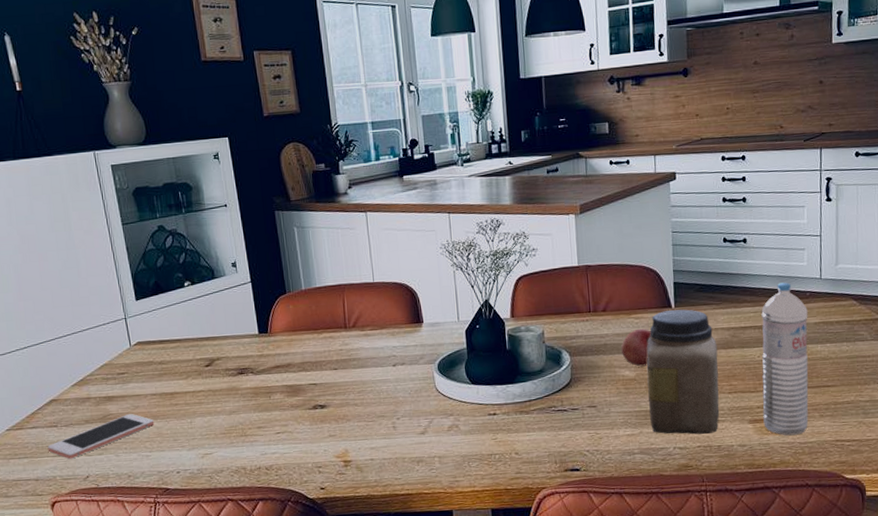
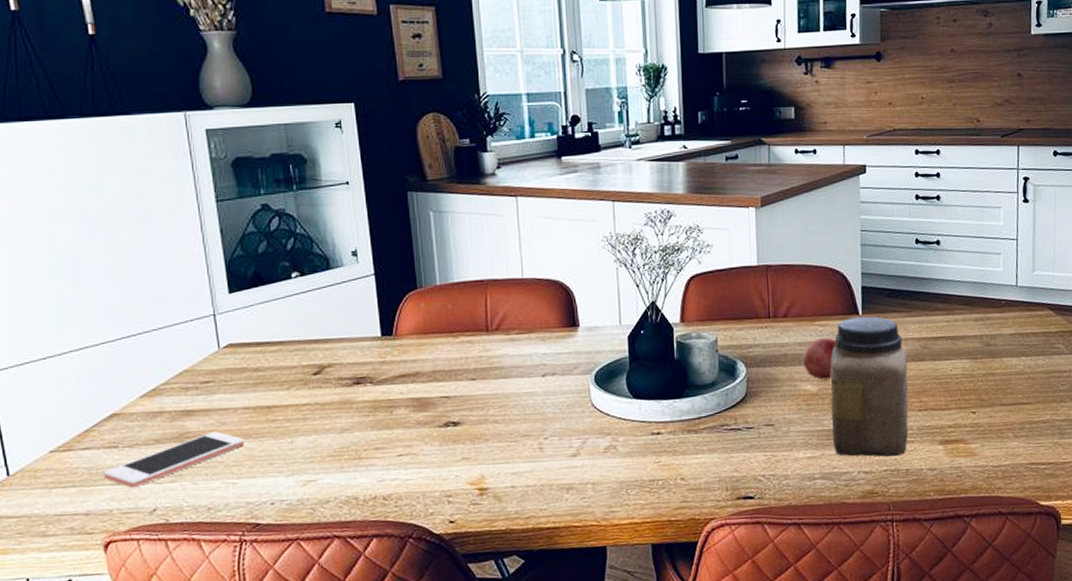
water bottle: present [761,282,809,436] -> none [954,289,1003,458]

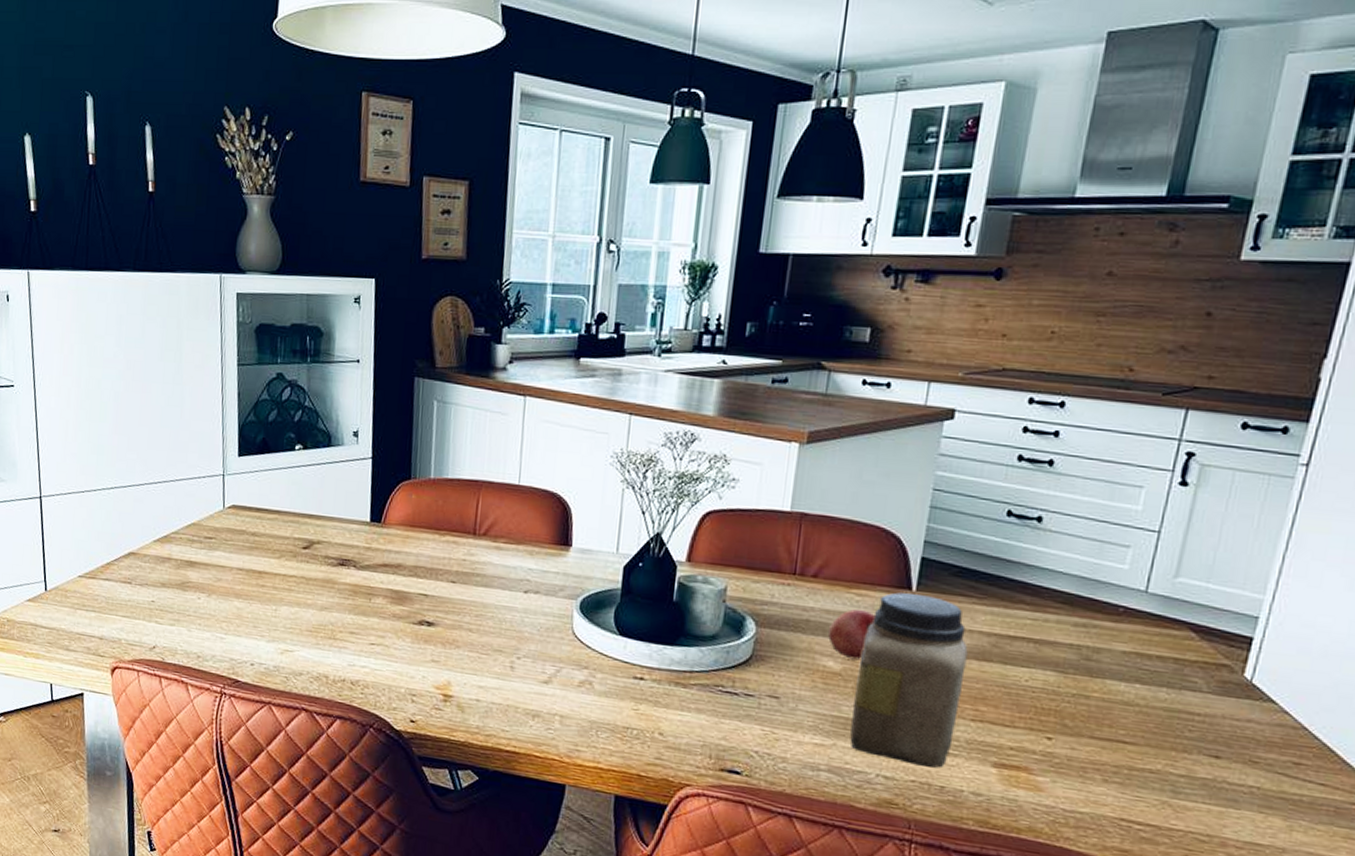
cell phone: present [103,431,245,488] -> none [117,585,236,624]

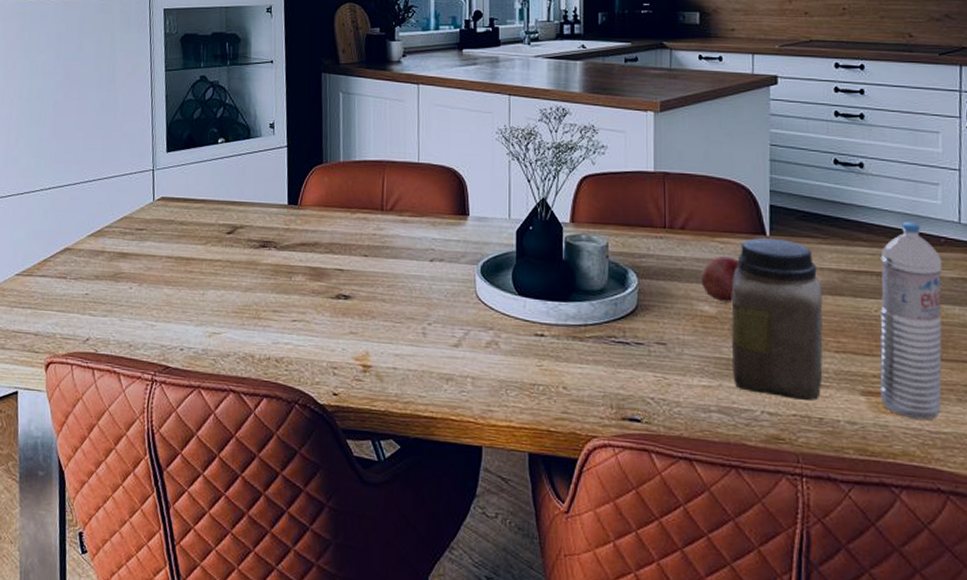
water bottle: none [1014,586,1116,799] -> present [879,222,942,421]

